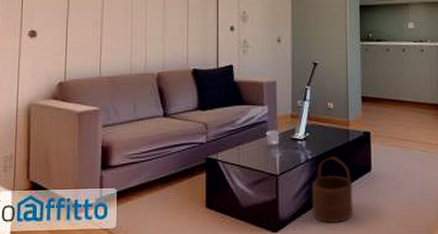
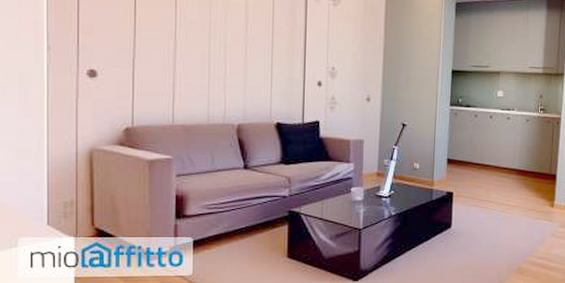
wooden bucket: present [311,157,353,223] -> none [392,214,433,273]

